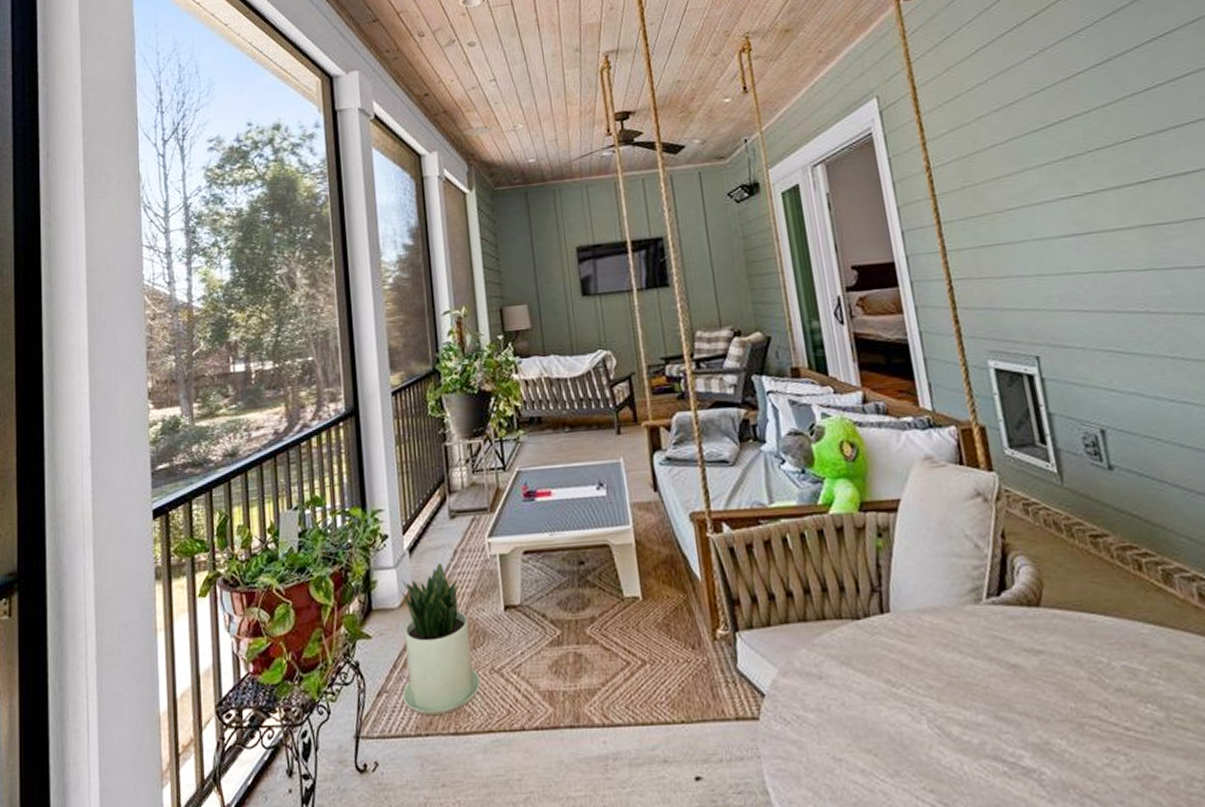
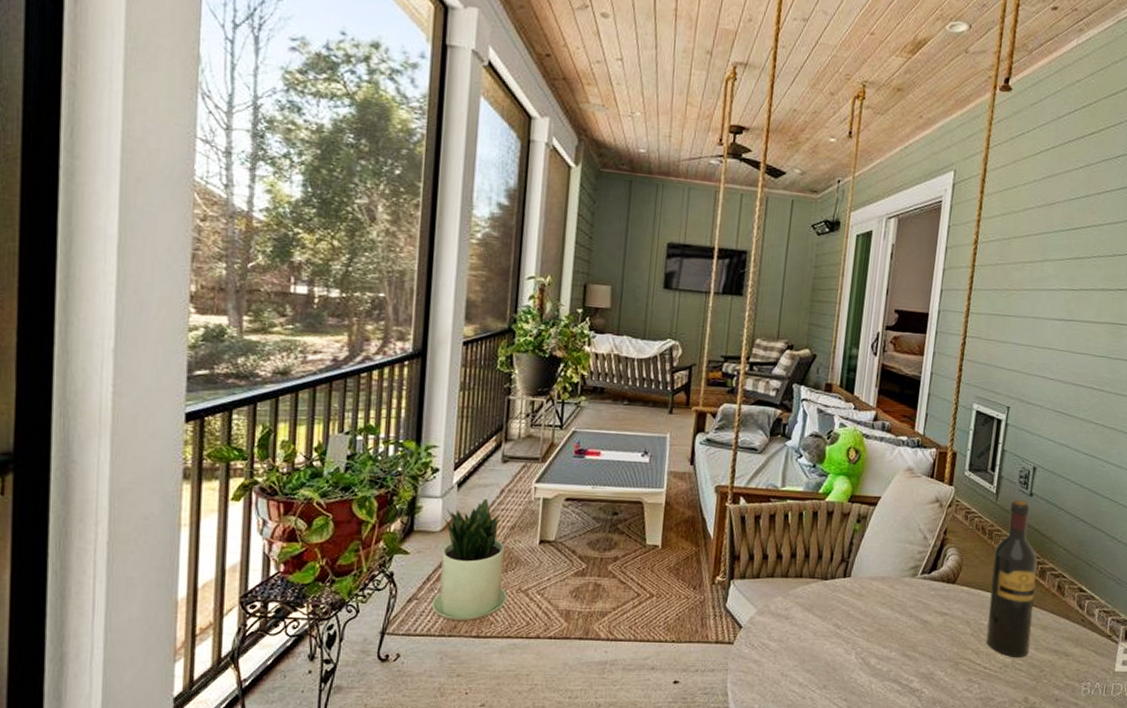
wine bottle: none [1081,477,1188,709] -> present [986,500,1038,657]

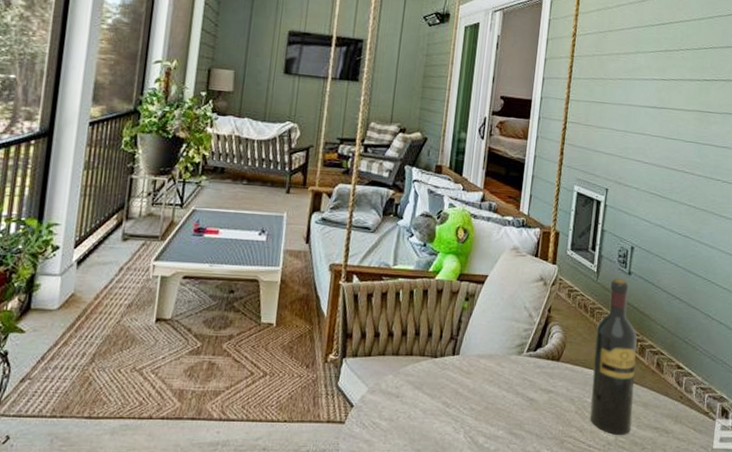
planter: present [431,498,508,622] -> none [44,276,122,402]

